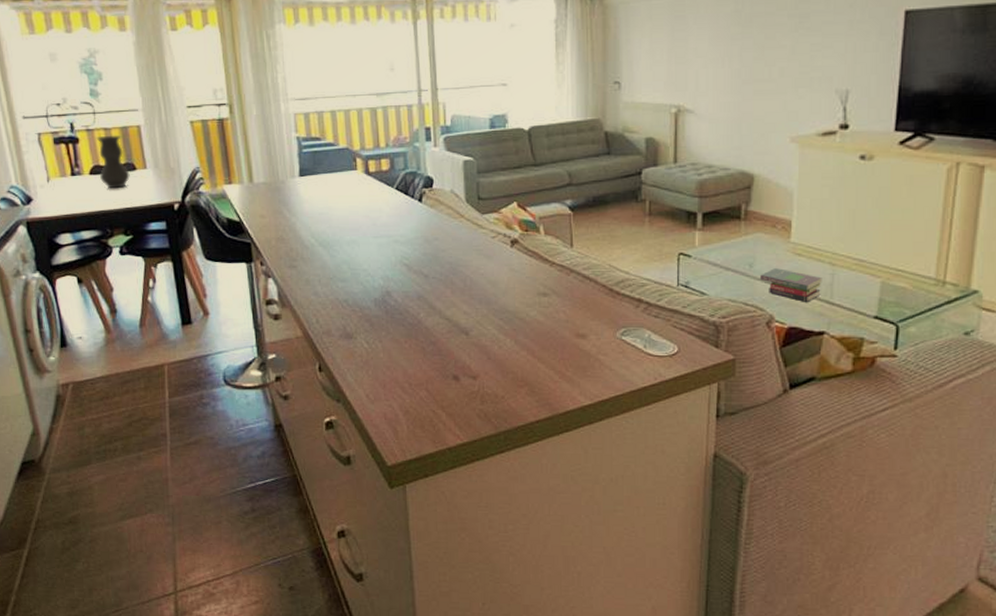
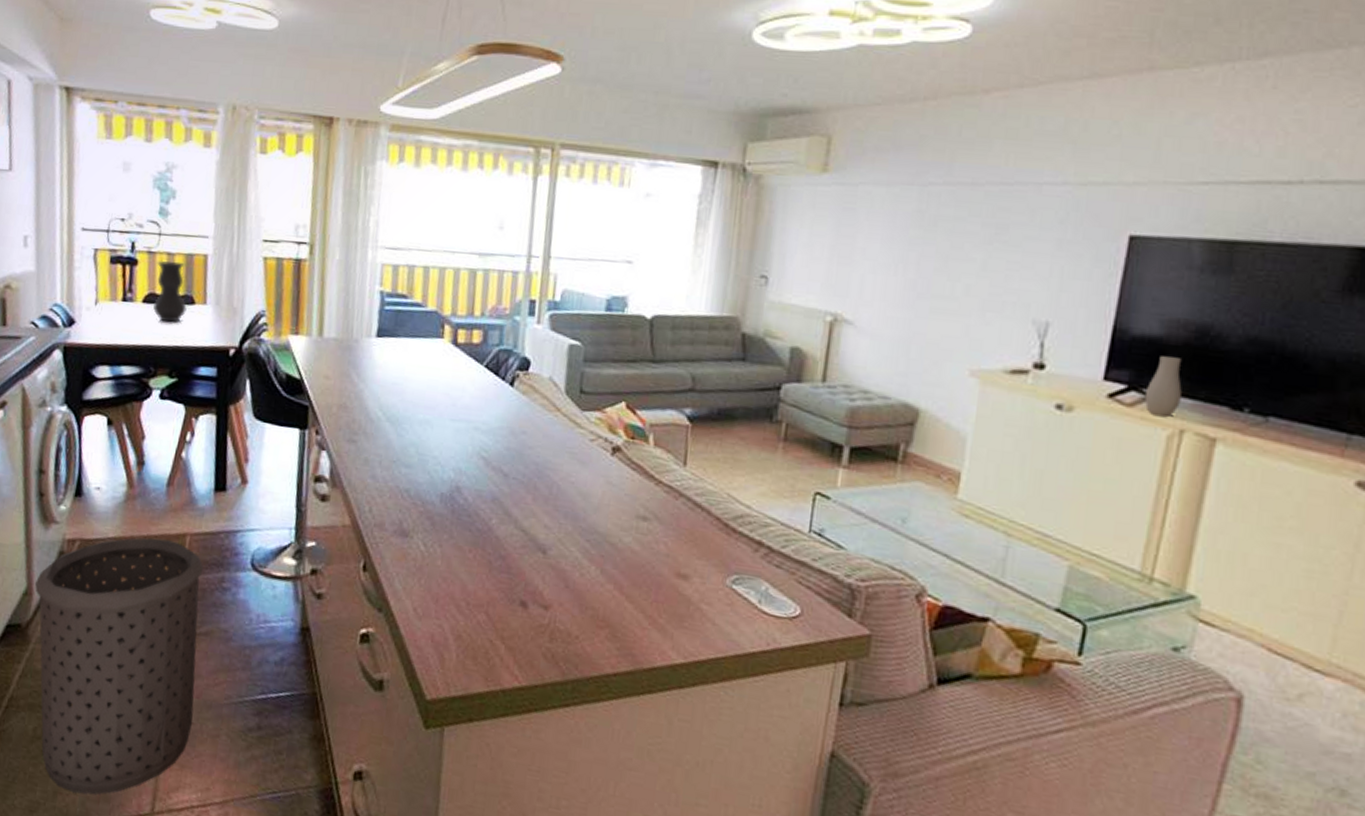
laundry basket: none [39,371,197,587] -> present [34,538,204,795]
books: present [760,268,822,302] -> none [914,528,993,578]
vase: none [927,105,955,155] -> present [1144,356,1183,418]

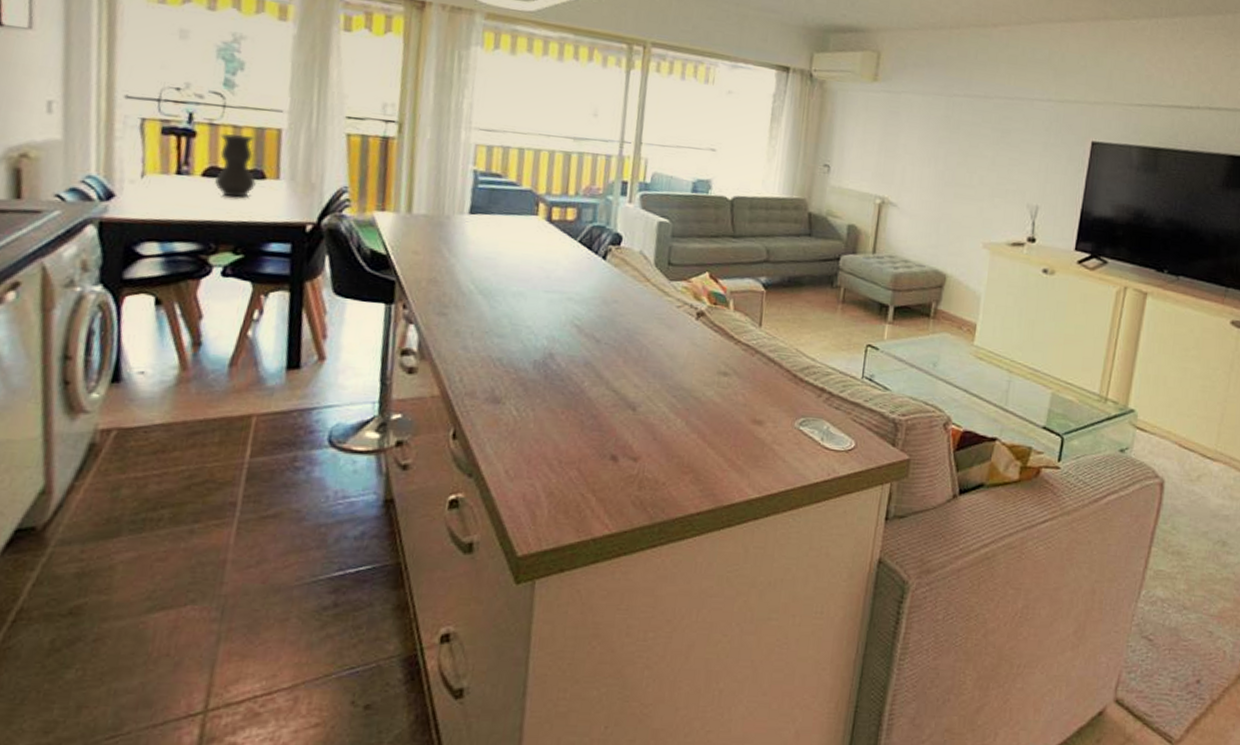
laundry basket: present [34,538,204,795] -> none [55,421,273,704]
vase: present [1144,356,1183,418] -> none [1101,232,1126,278]

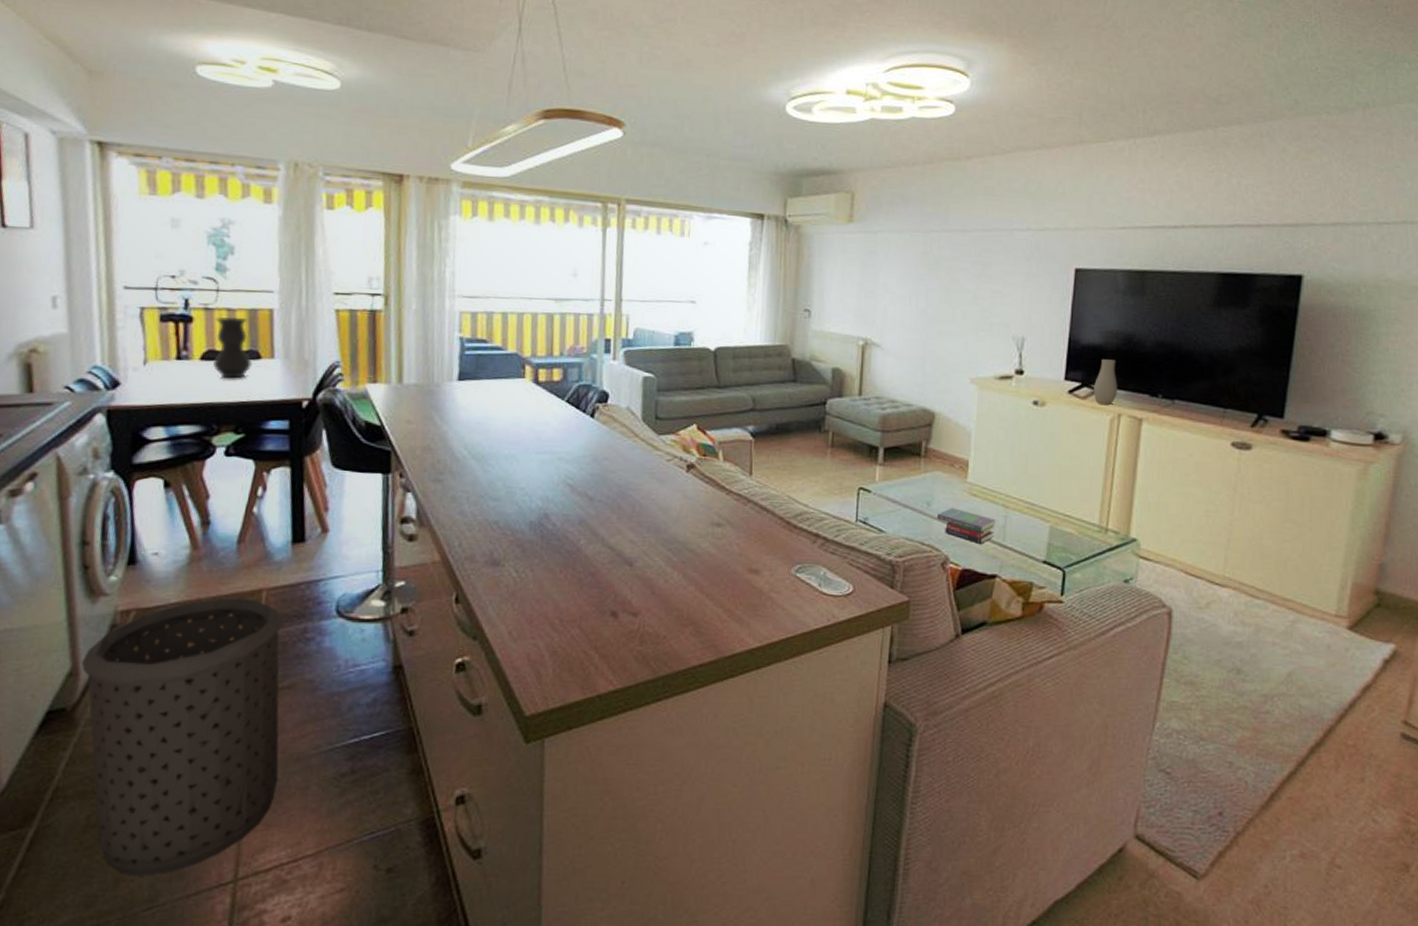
laundry basket: none [55,421,273,704] -> present [81,598,284,876]
books: none [942,370,1000,407] -> present [937,508,996,544]
vase: none [1101,232,1126,278] -> present [1093,359,1117,406]

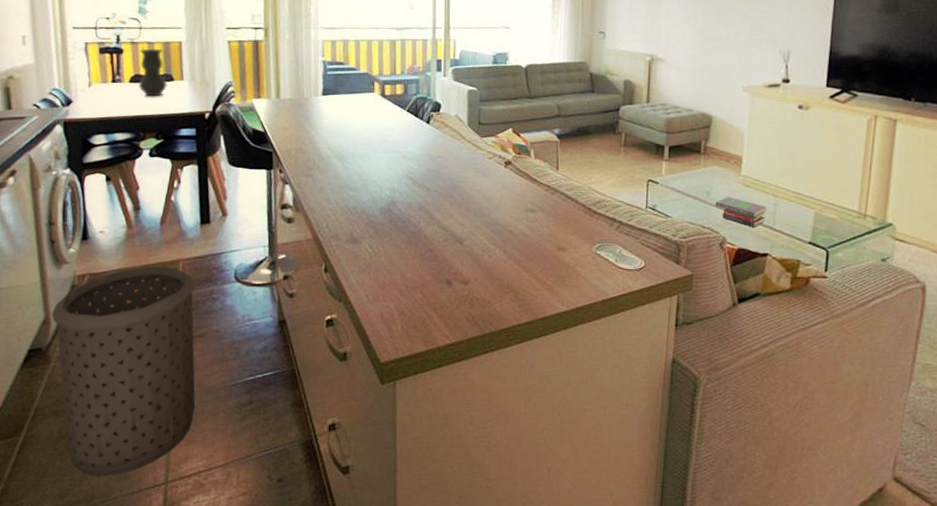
vase: present [1093,359,1117,406] -> none [852,68,874,109]

